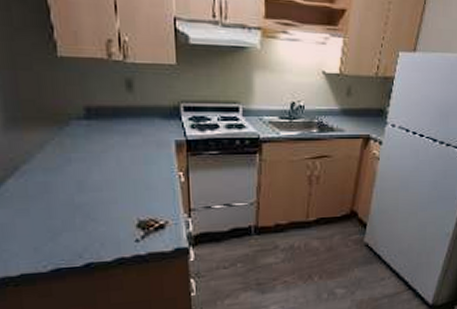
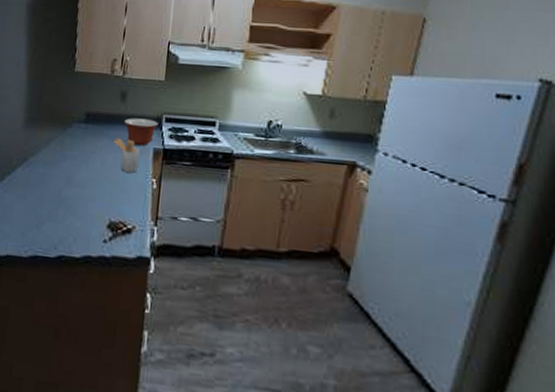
utensil holder: none [126,133,161,169] -> present [113,138,140,173]
mixing bowl: none [135,109,177,138] -> present [124,118,159,145]

